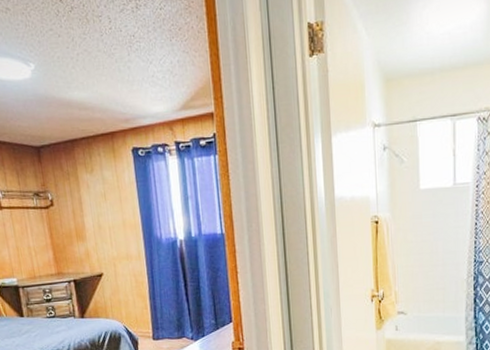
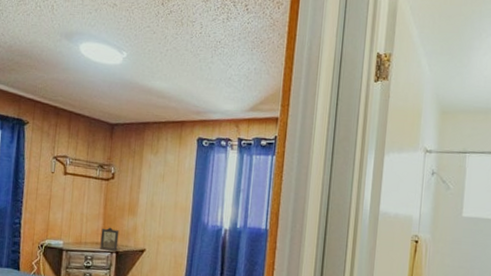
photo frame: none [53,256,77,281] -> present [100,227,120,251]

